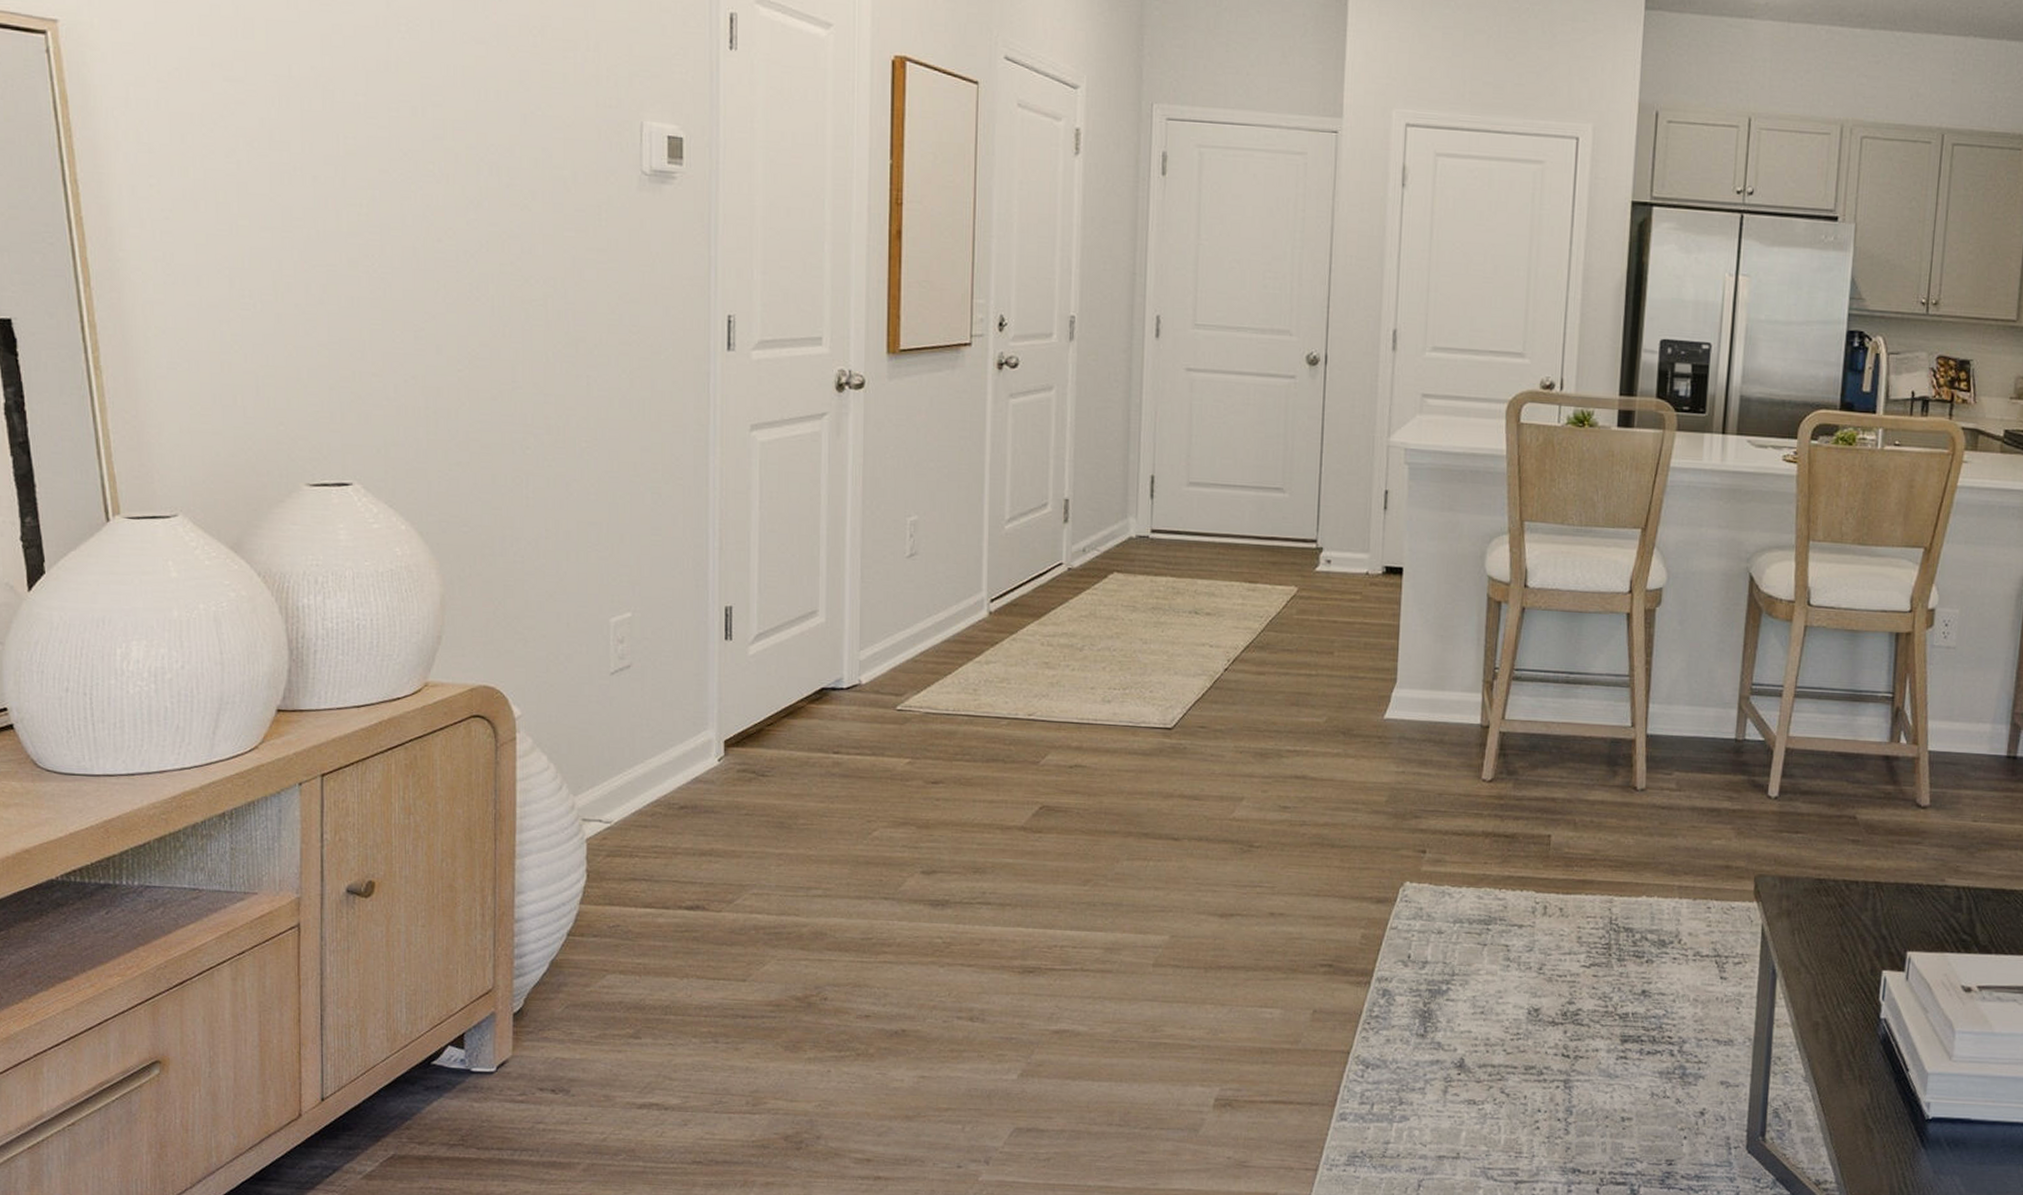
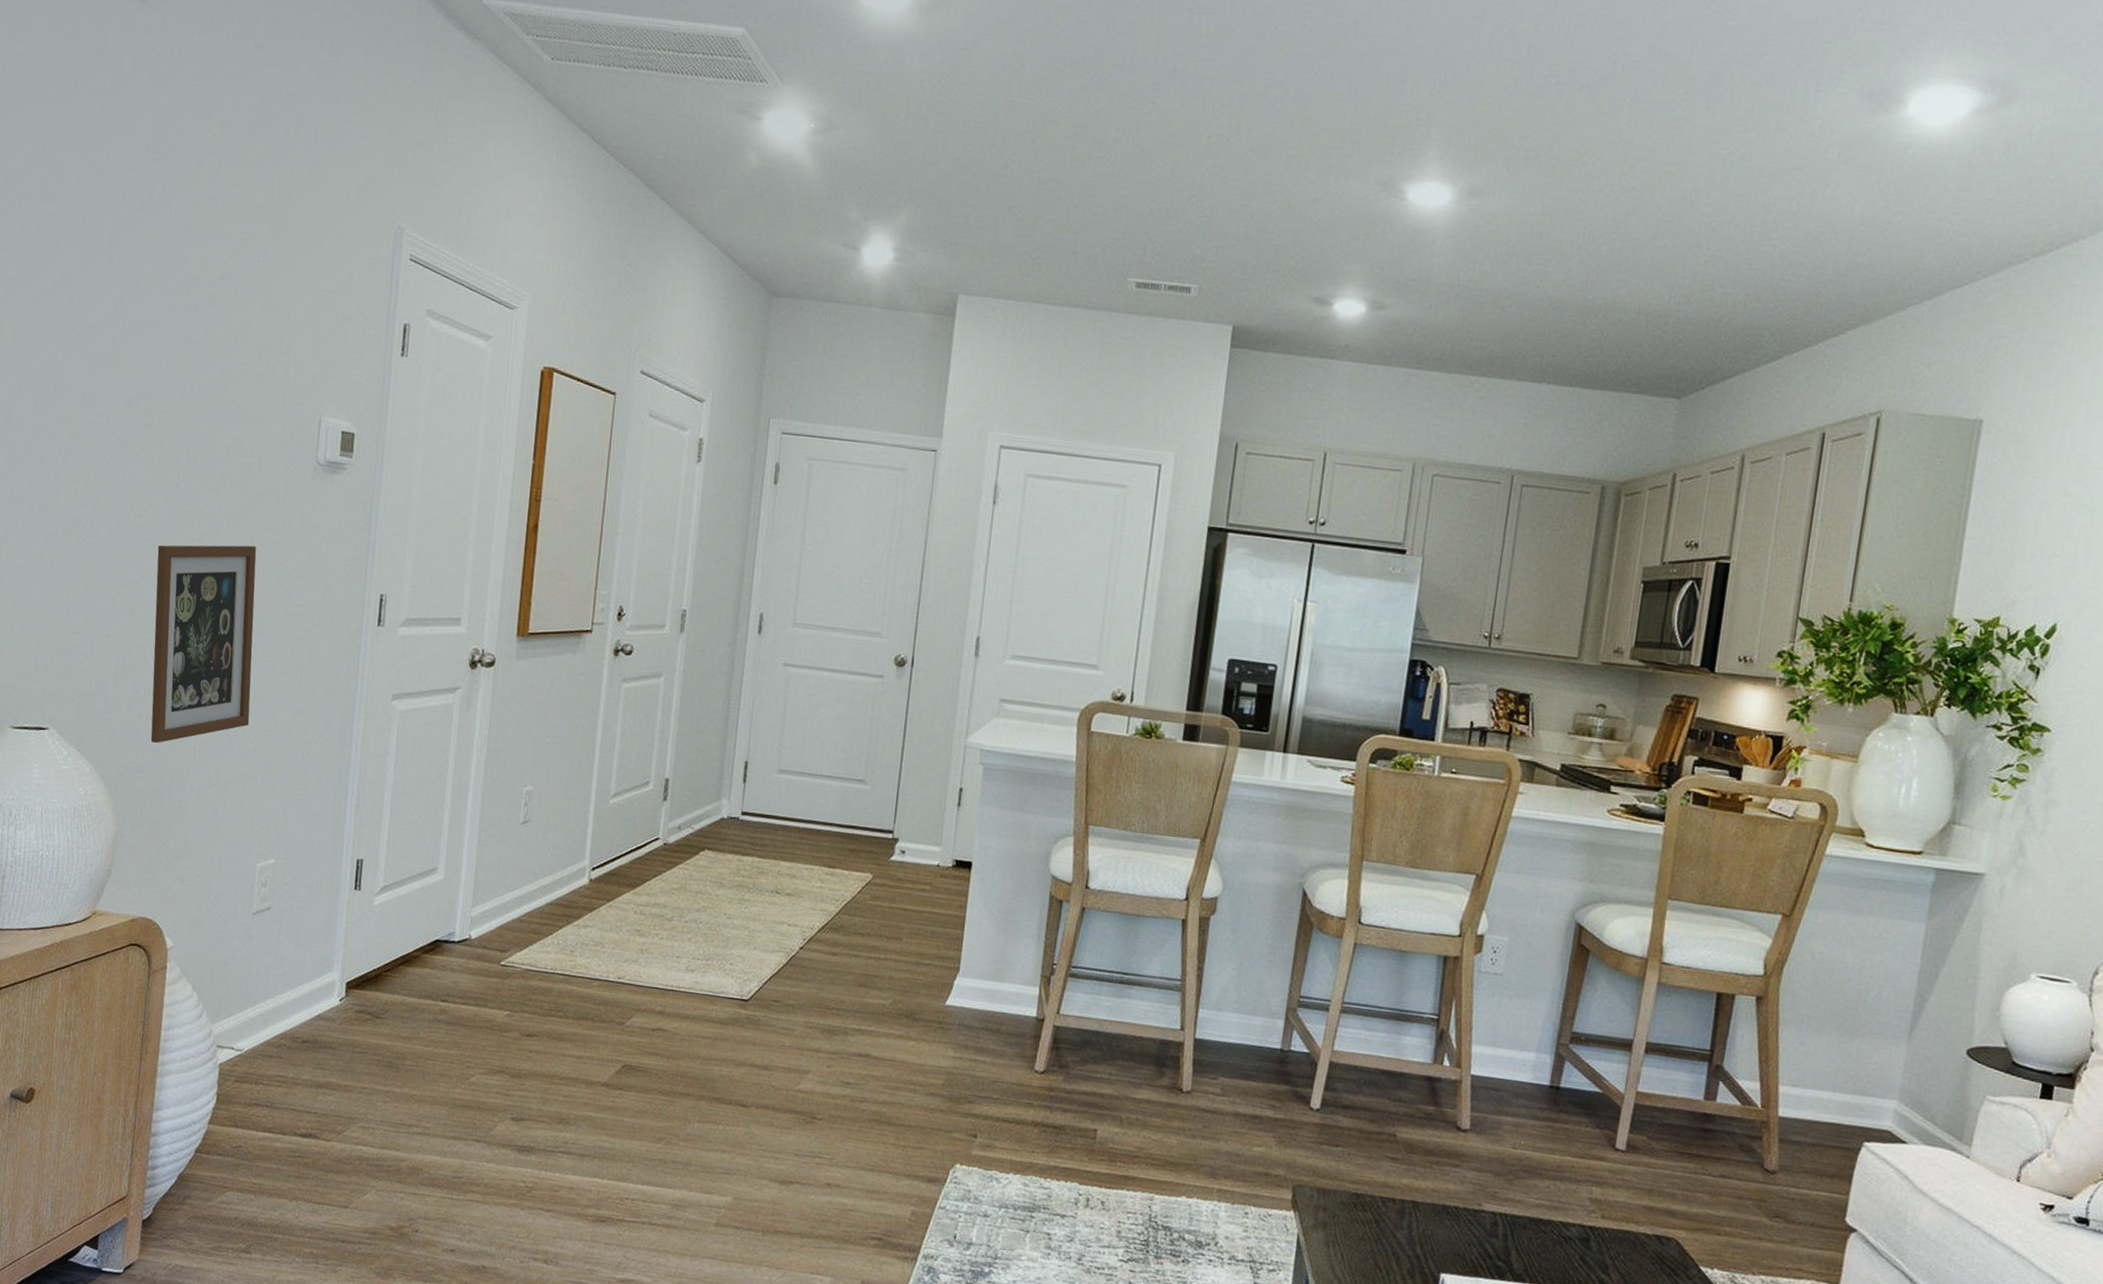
picture frame: none [463,267,588,493] -> present [150,545,257,743]

